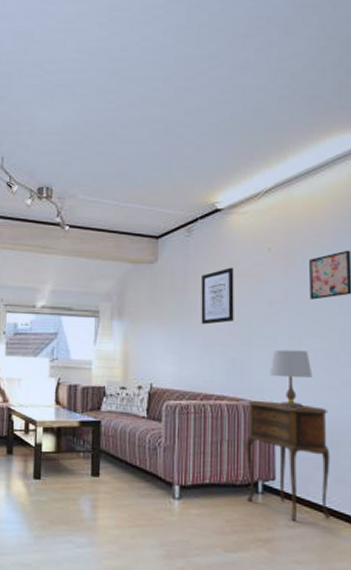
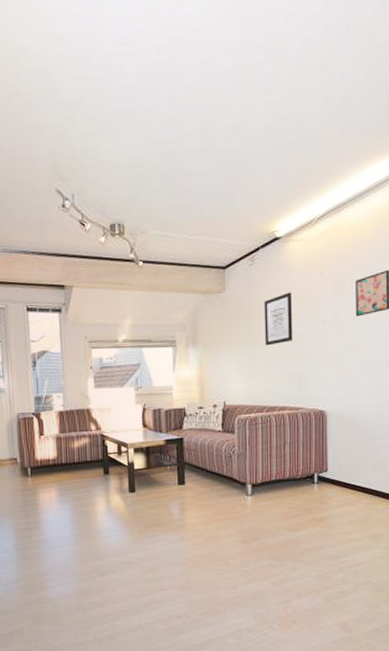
side table: present [246,400,331,521] -> none [304,407,371,502]
table lamp: present [270,349,313,409] -> none [323,362,357,412]

